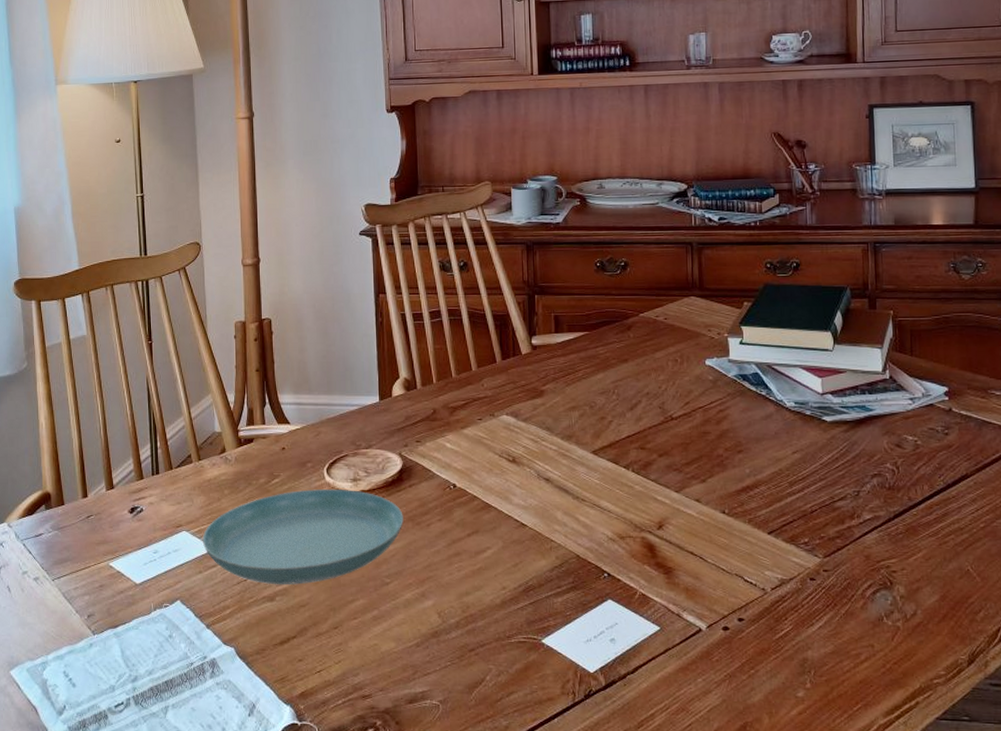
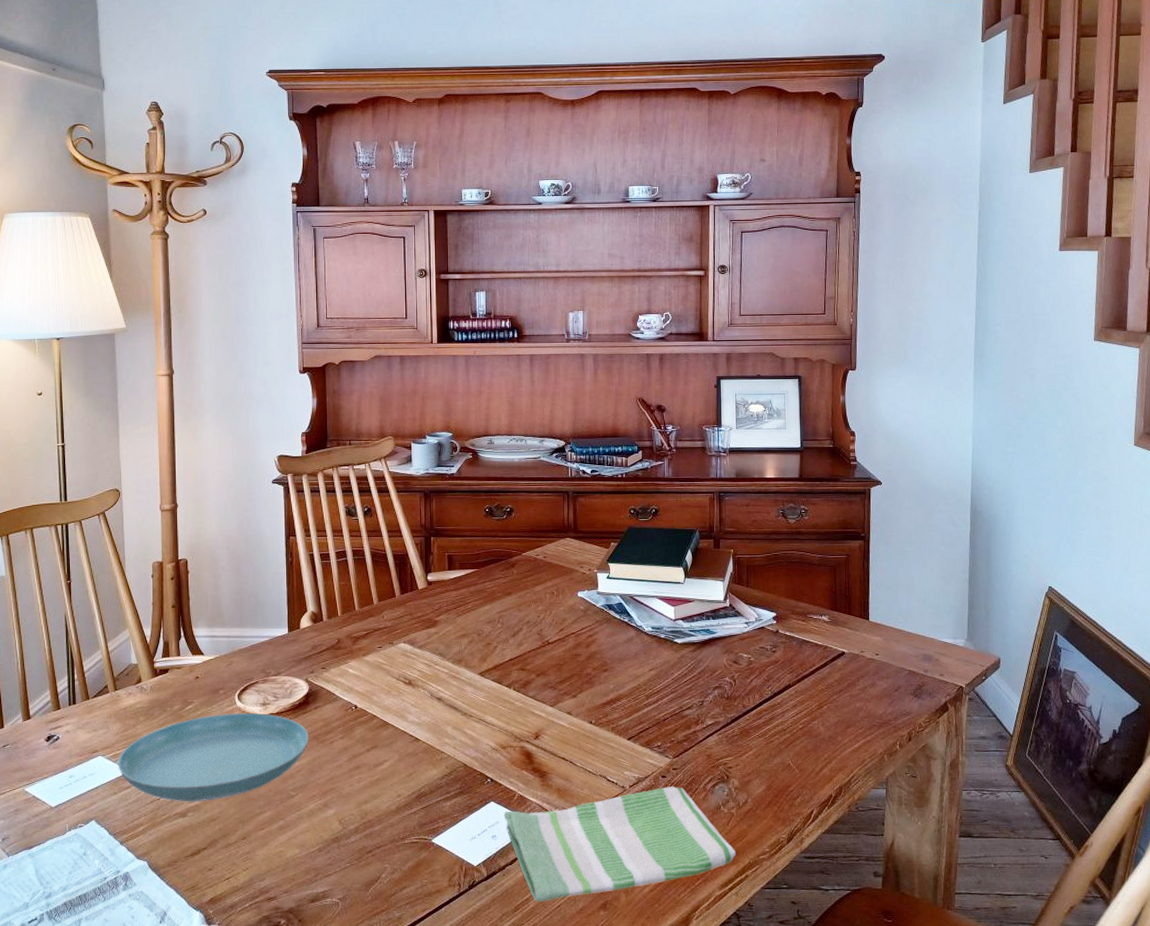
dish towel: none [623,591,904,719] -> present [503,786,737,902]

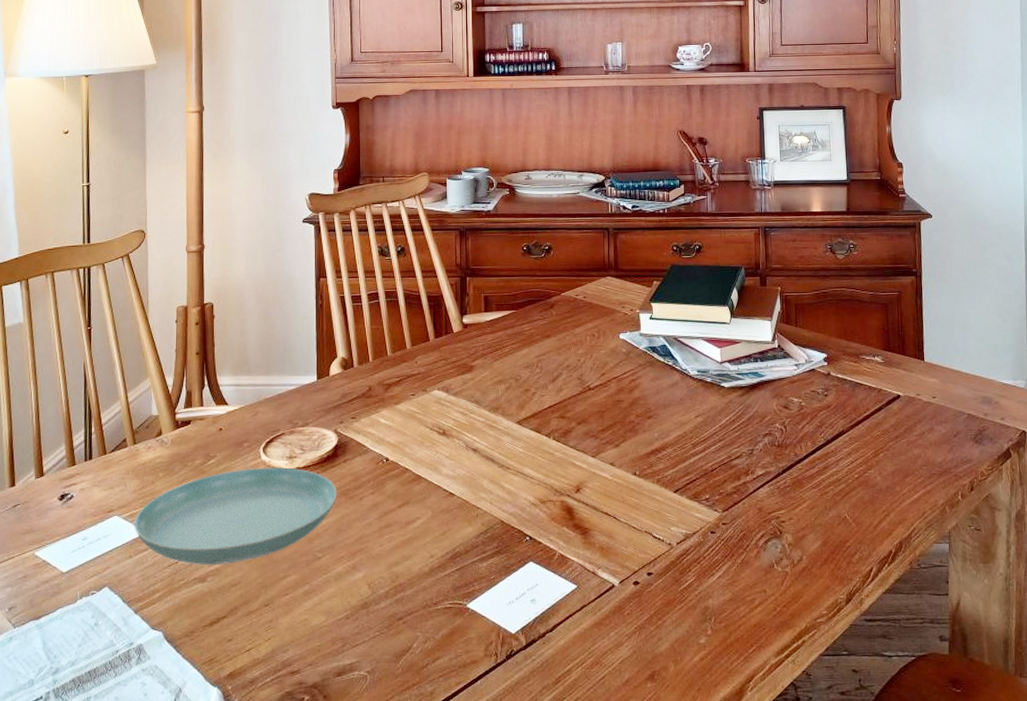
dish towel: present [503,786,737,902] -> none [543,543,792,673]

